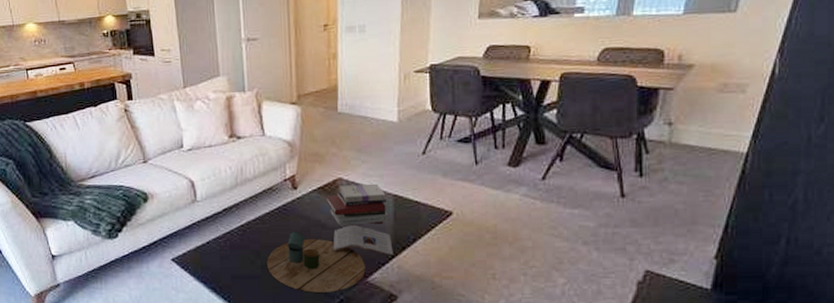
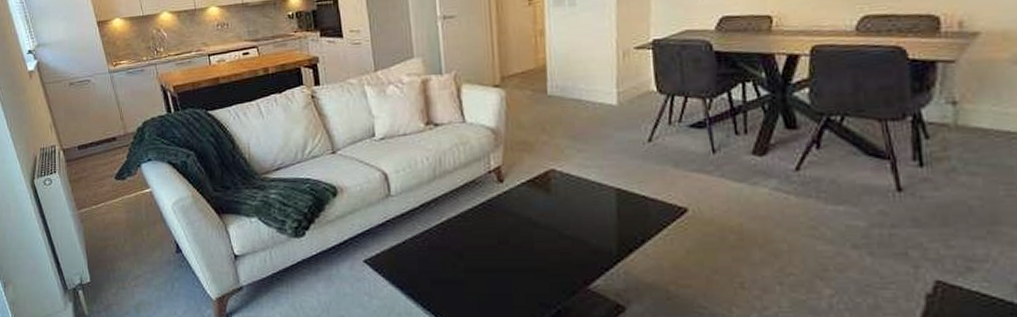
decorative tray: present [267,231,366,293] -> none [471,230,586,301]
books: present [325,183,389,226] -> none [536,175,612,224]
magazine: present [333,225,393,256] -> none [546,224,619,259]

